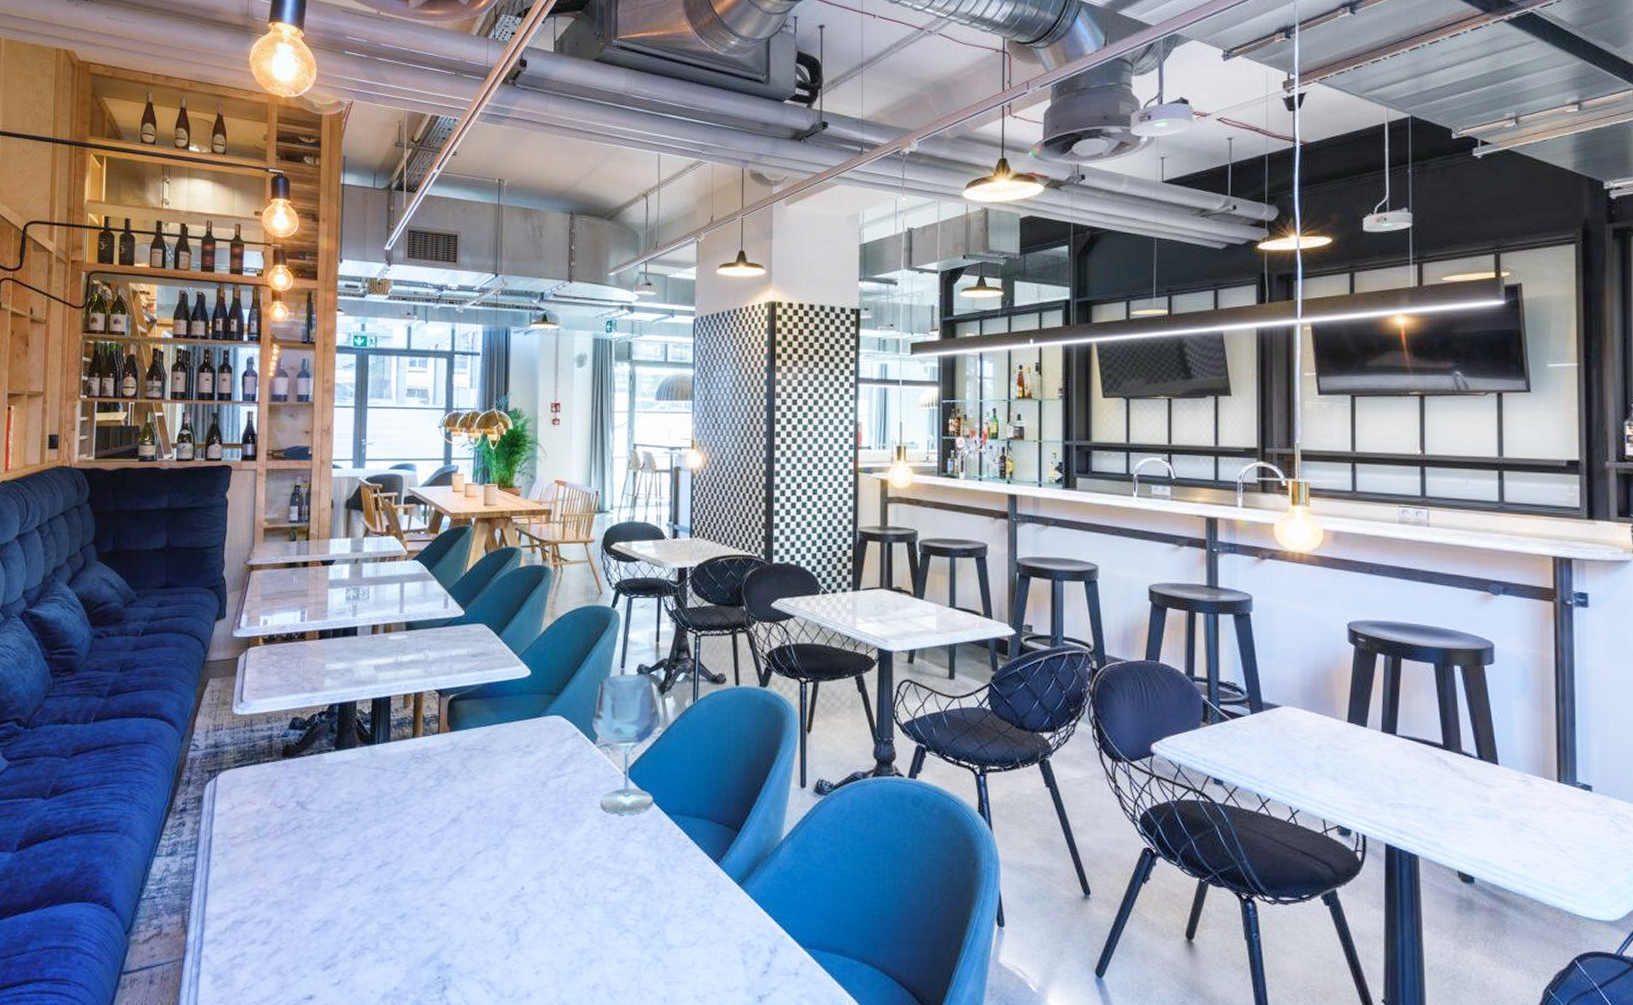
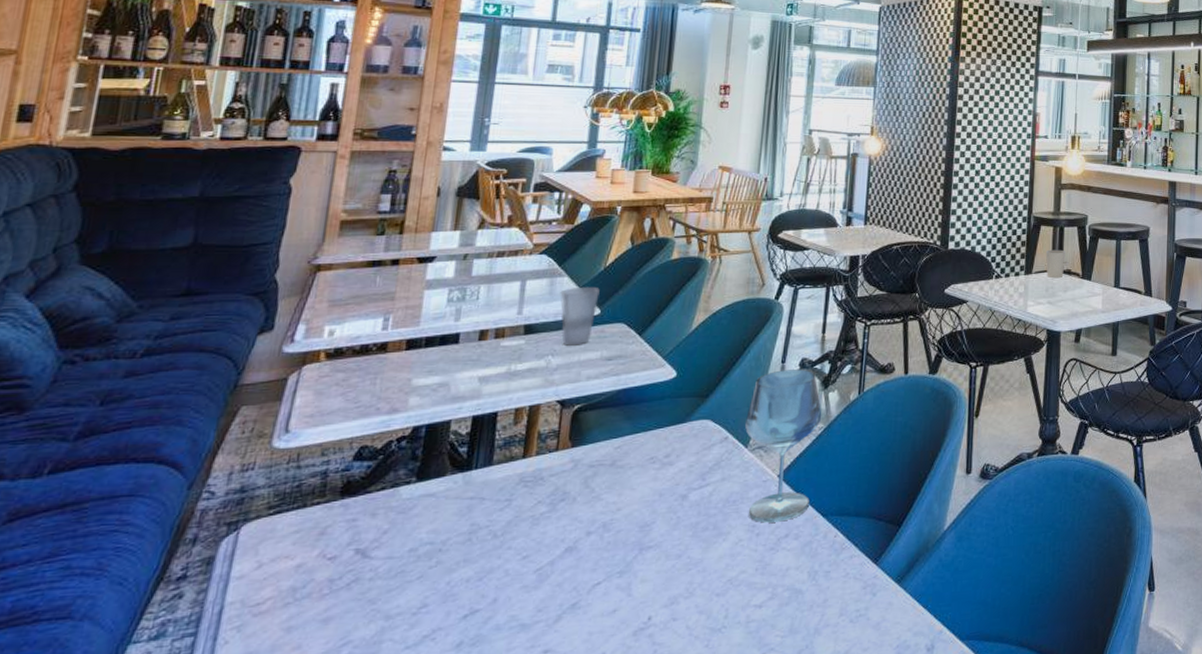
cup: none [431,590,463,642] -> present [560,286,600,346]
cup: none [873,566,899,596] -> present [1045,249,1069,279]

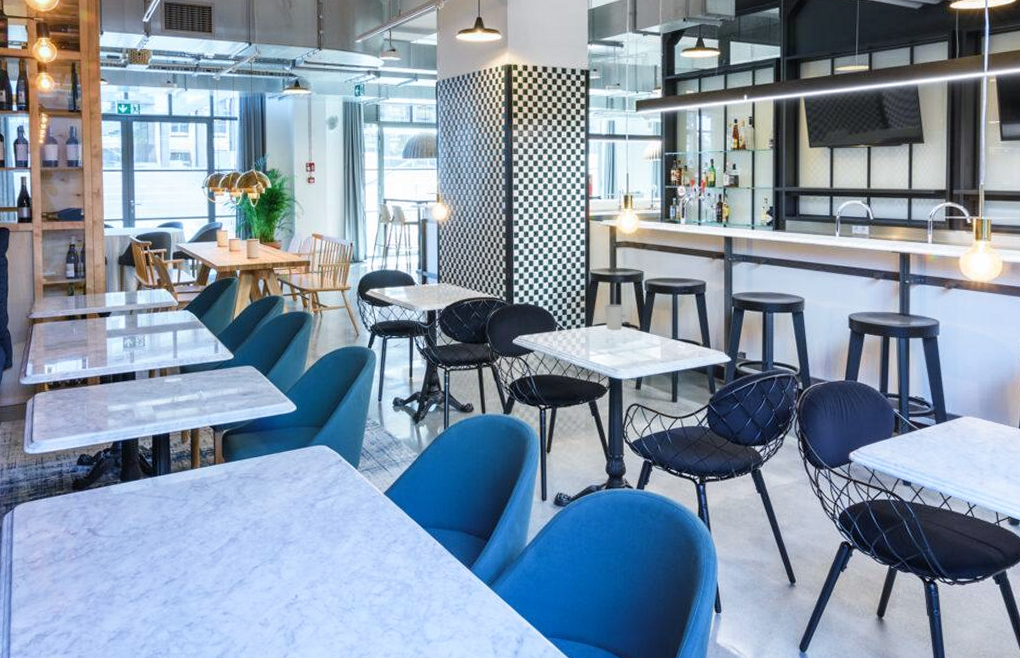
cup: present [560,286,600,346] -> none [202,336,231,383]
wine glass: present [745,369,822,523] -> none [354,407,415,530]

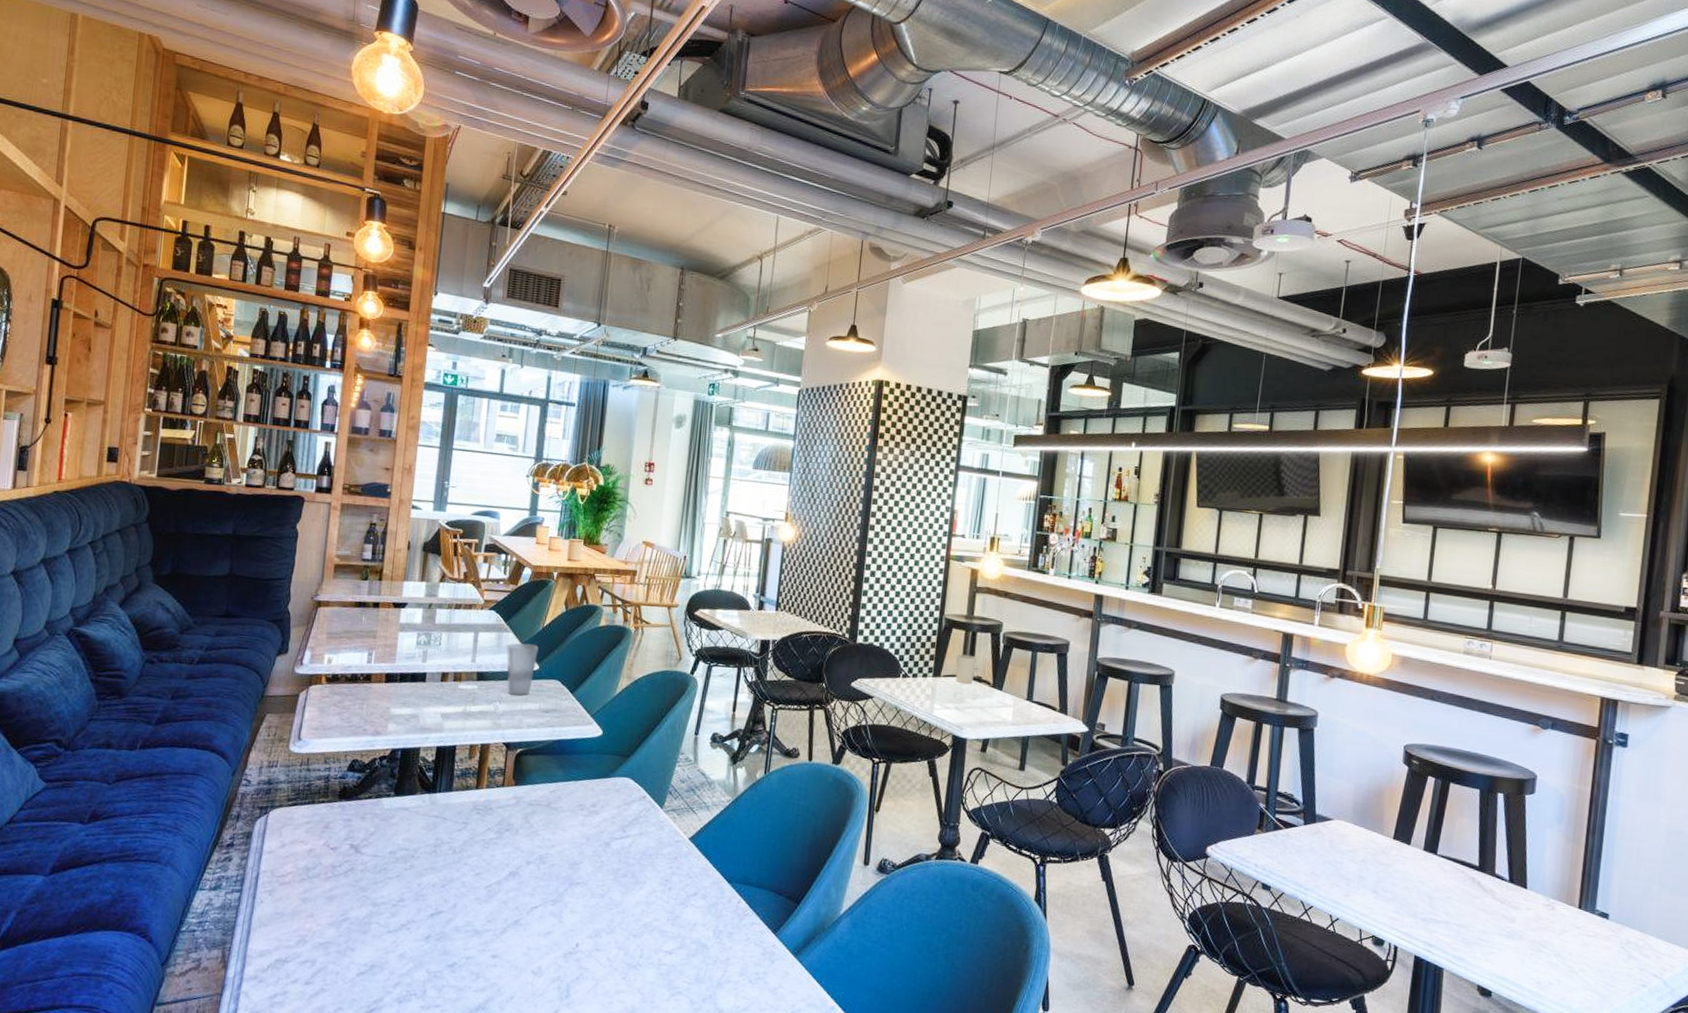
cup: none [202,336,231,383] -> present [506,643,539,696]

